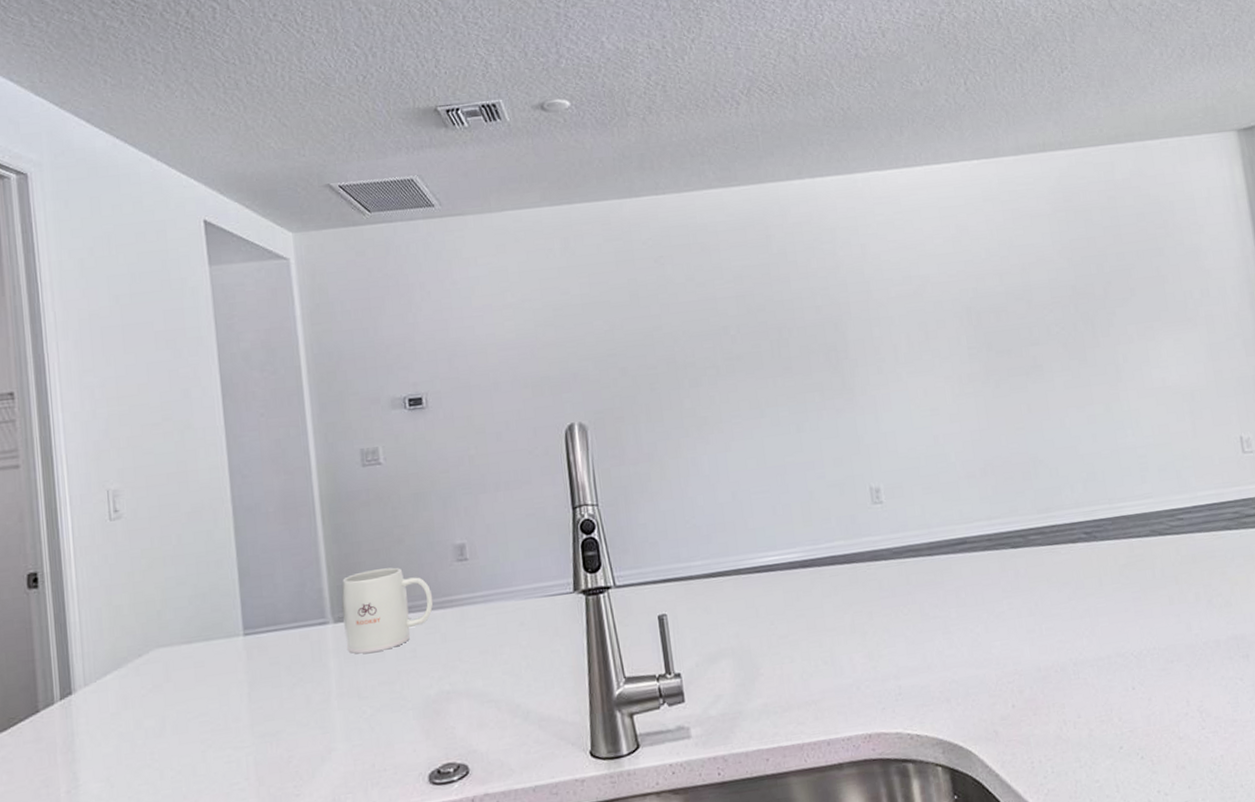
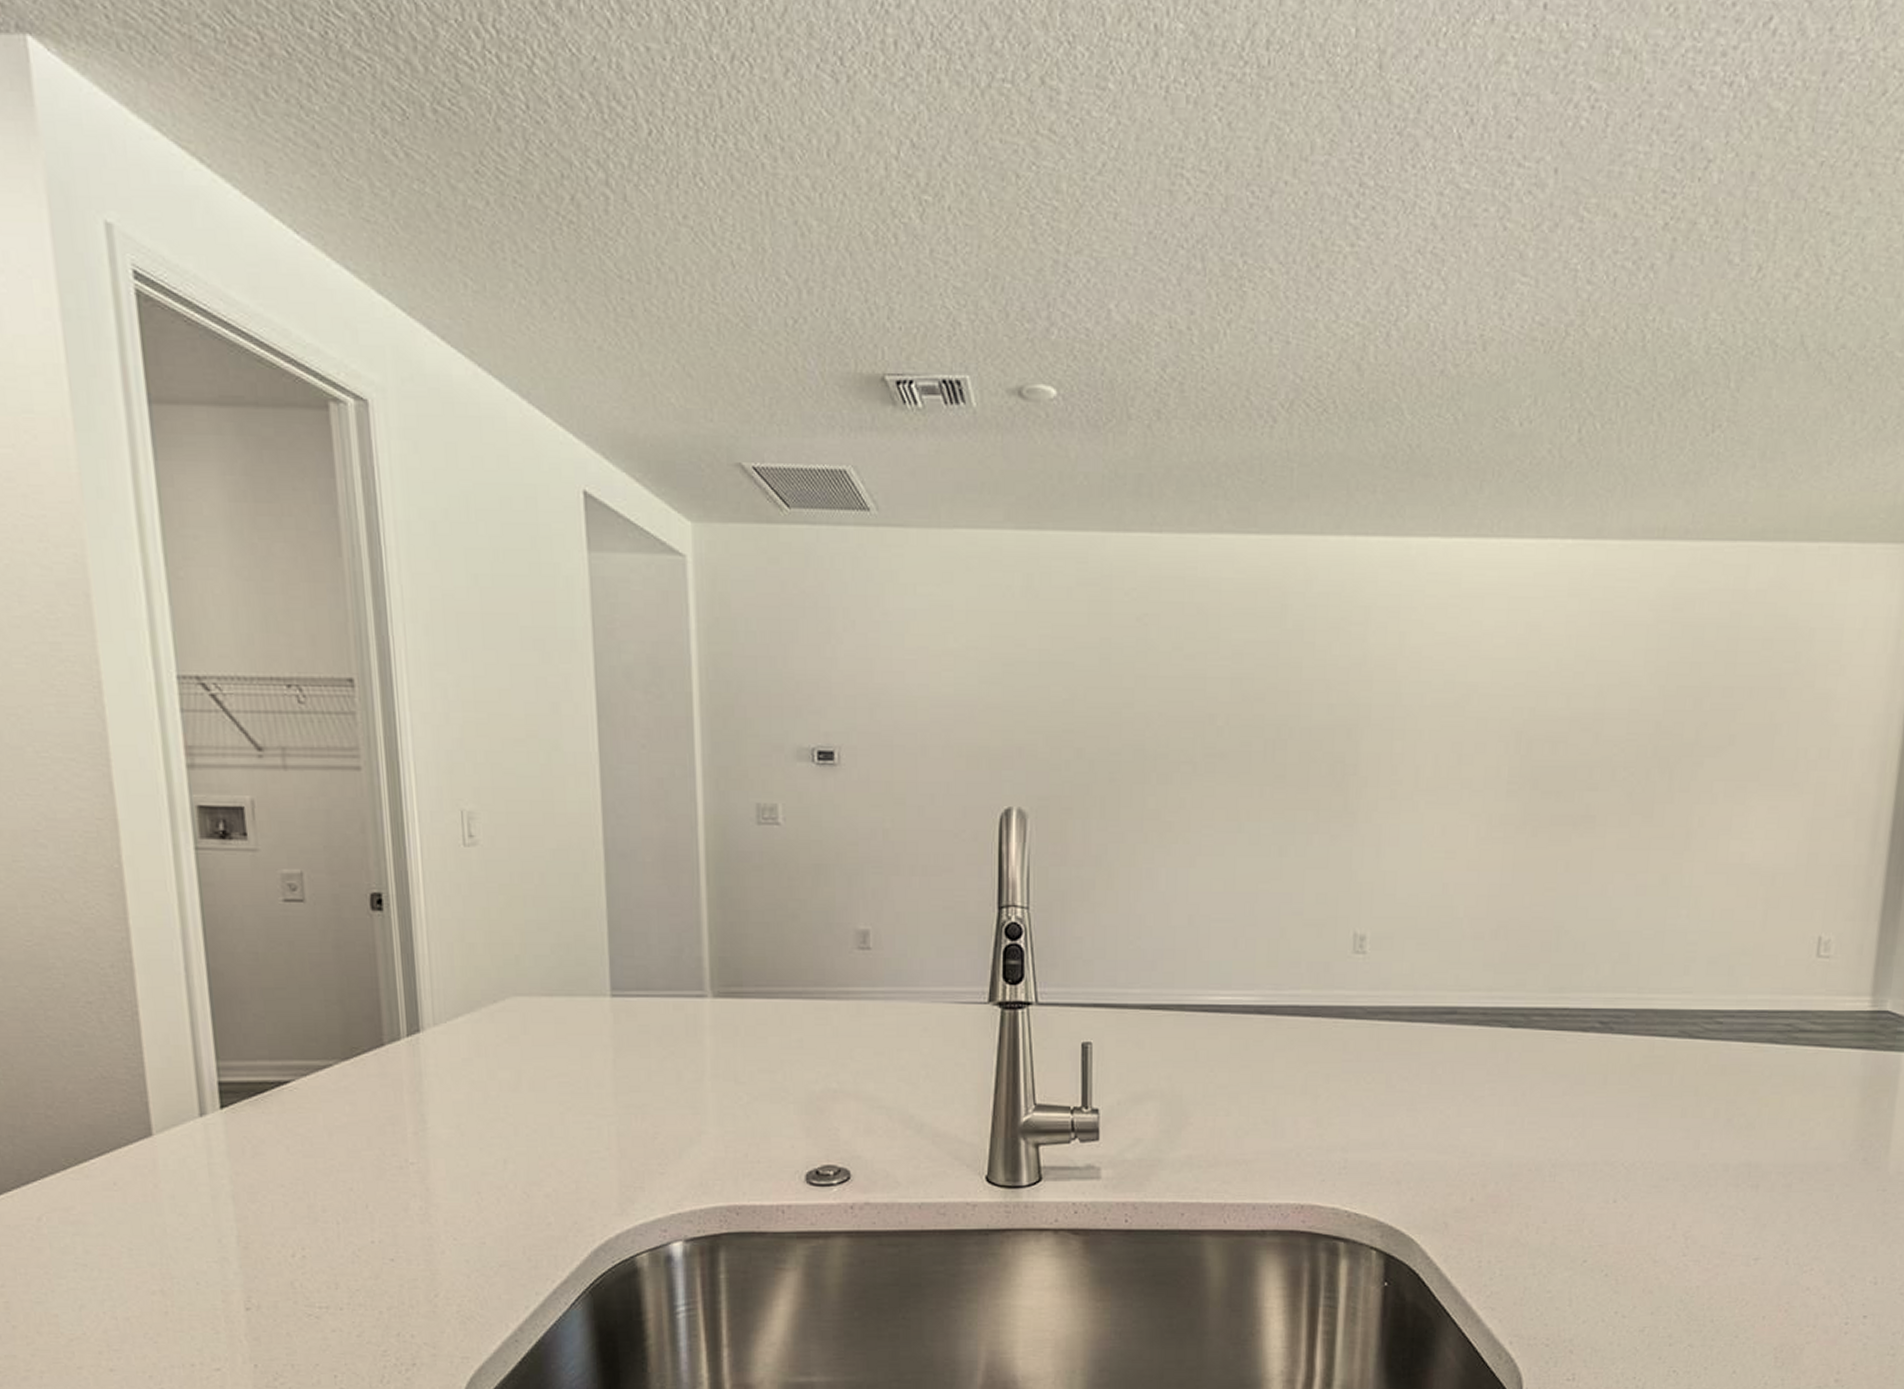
mug: present [341,567,434,654] -> none [722,945,827,1035]

